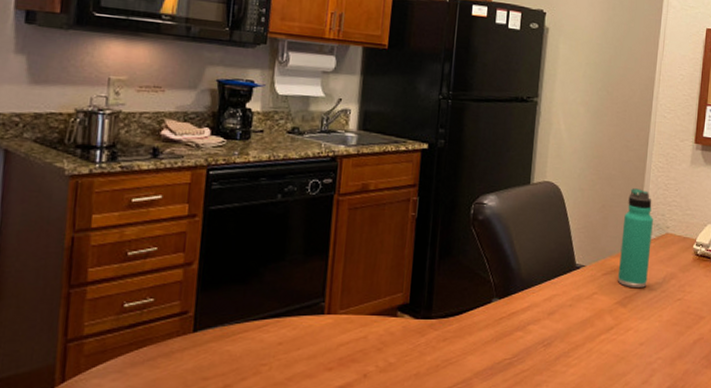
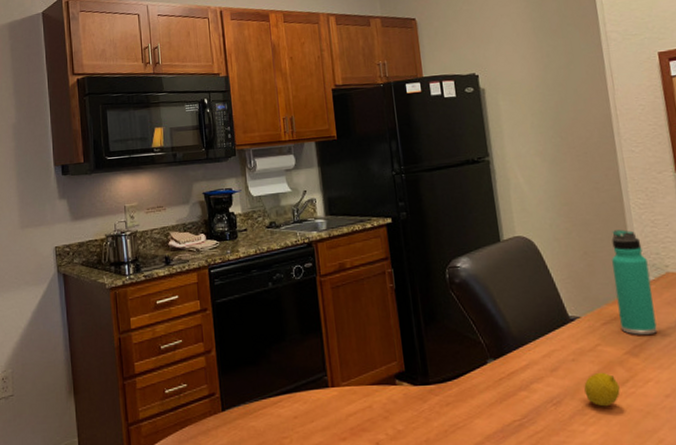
fruit: none [574,318,604,351] -> present [584,372,620,407]

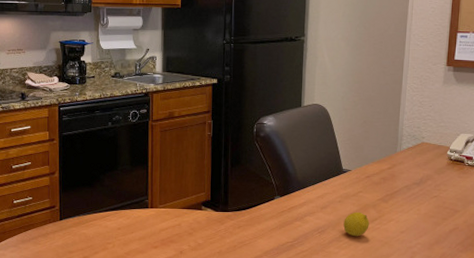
thermos bottle: present [611,229,658,336] -> none [379,106,410,188]

